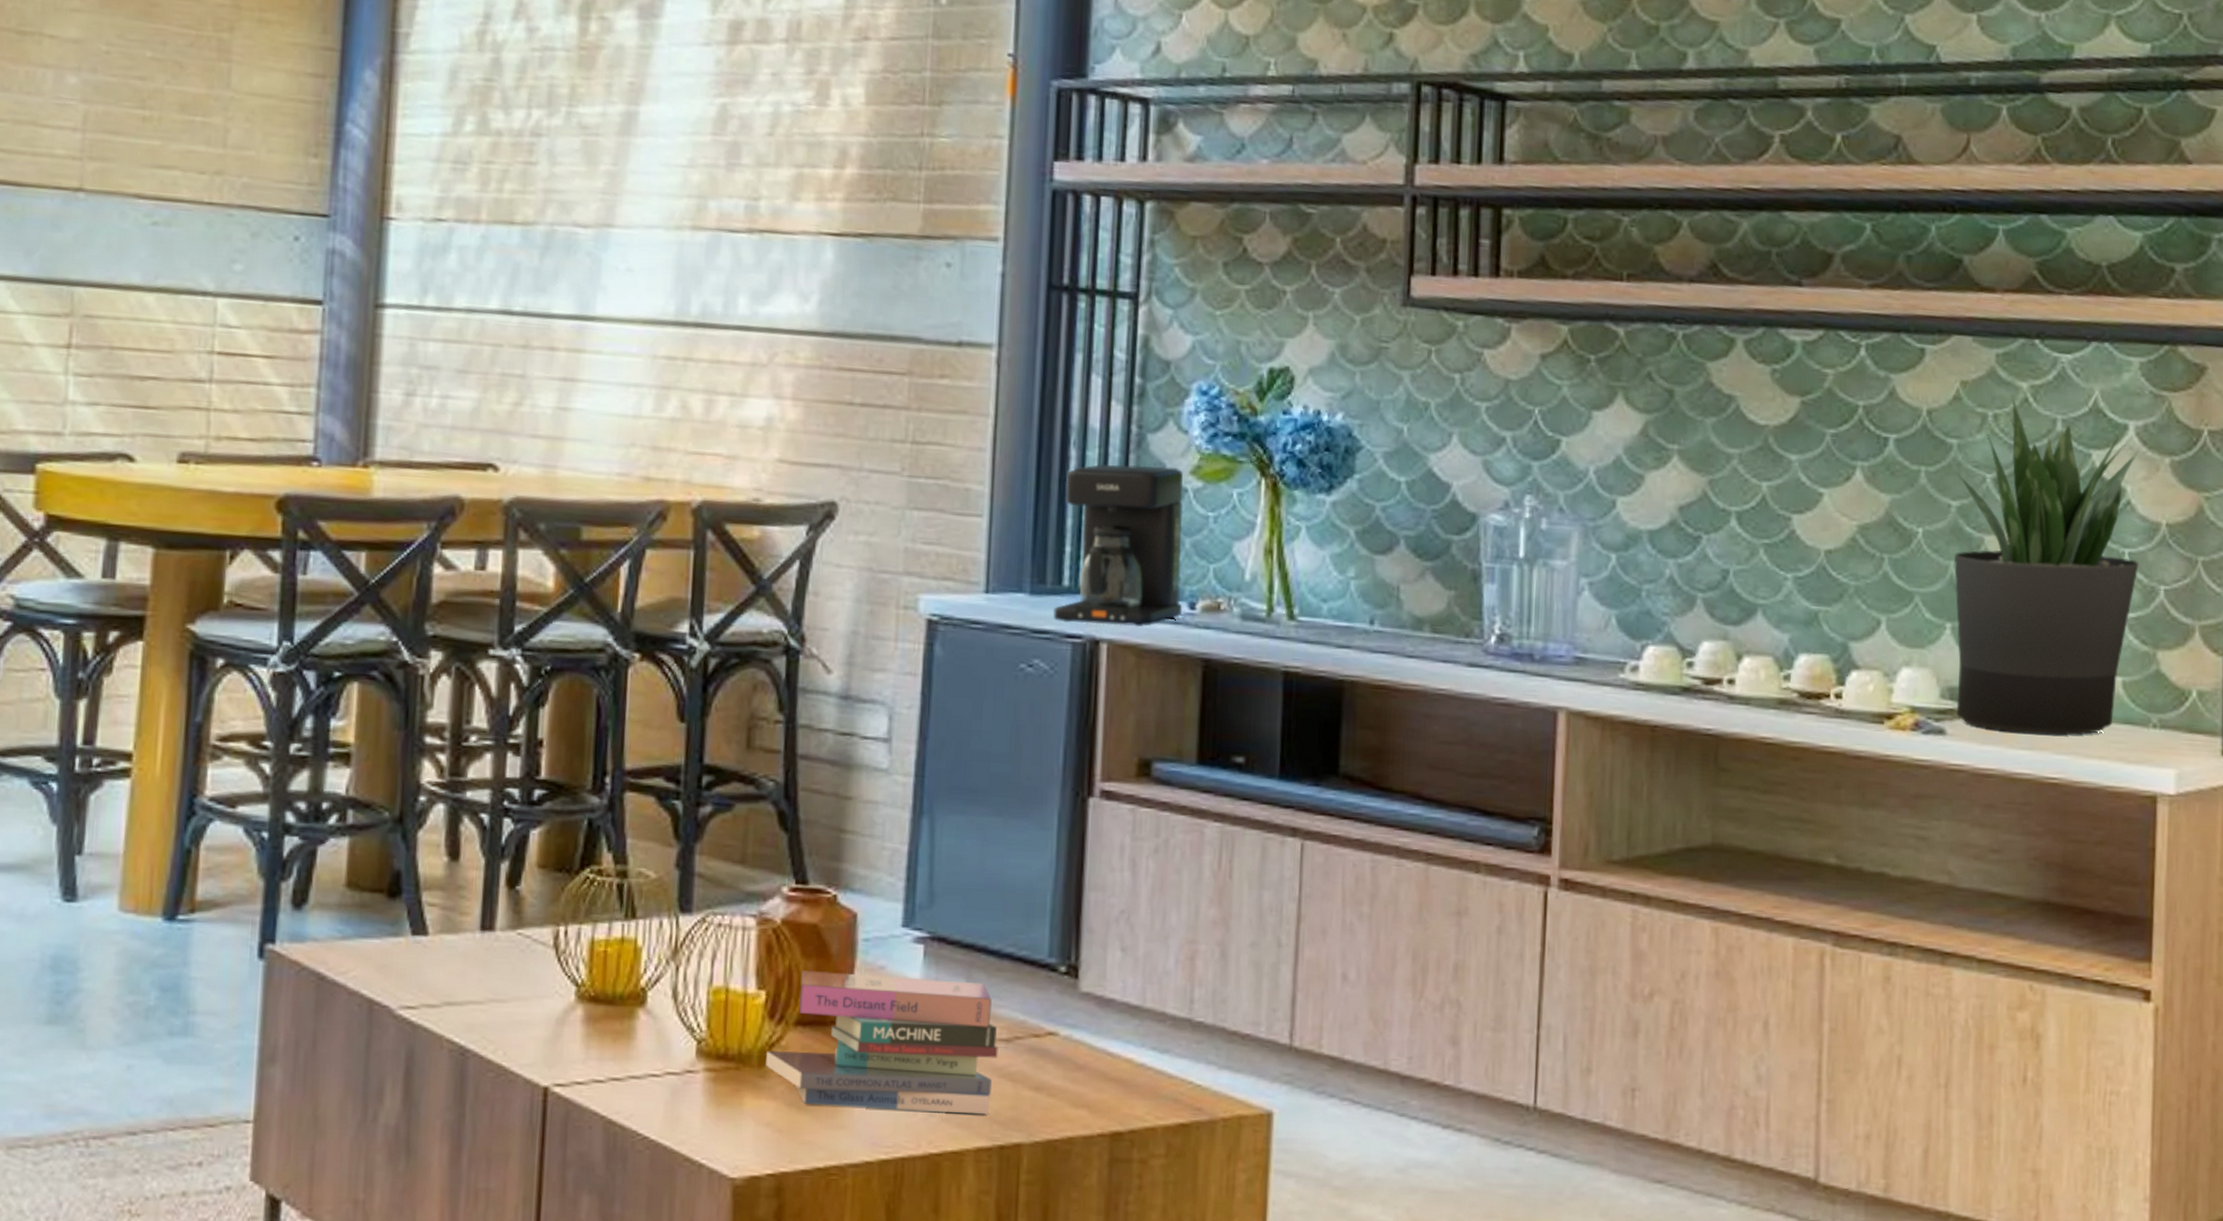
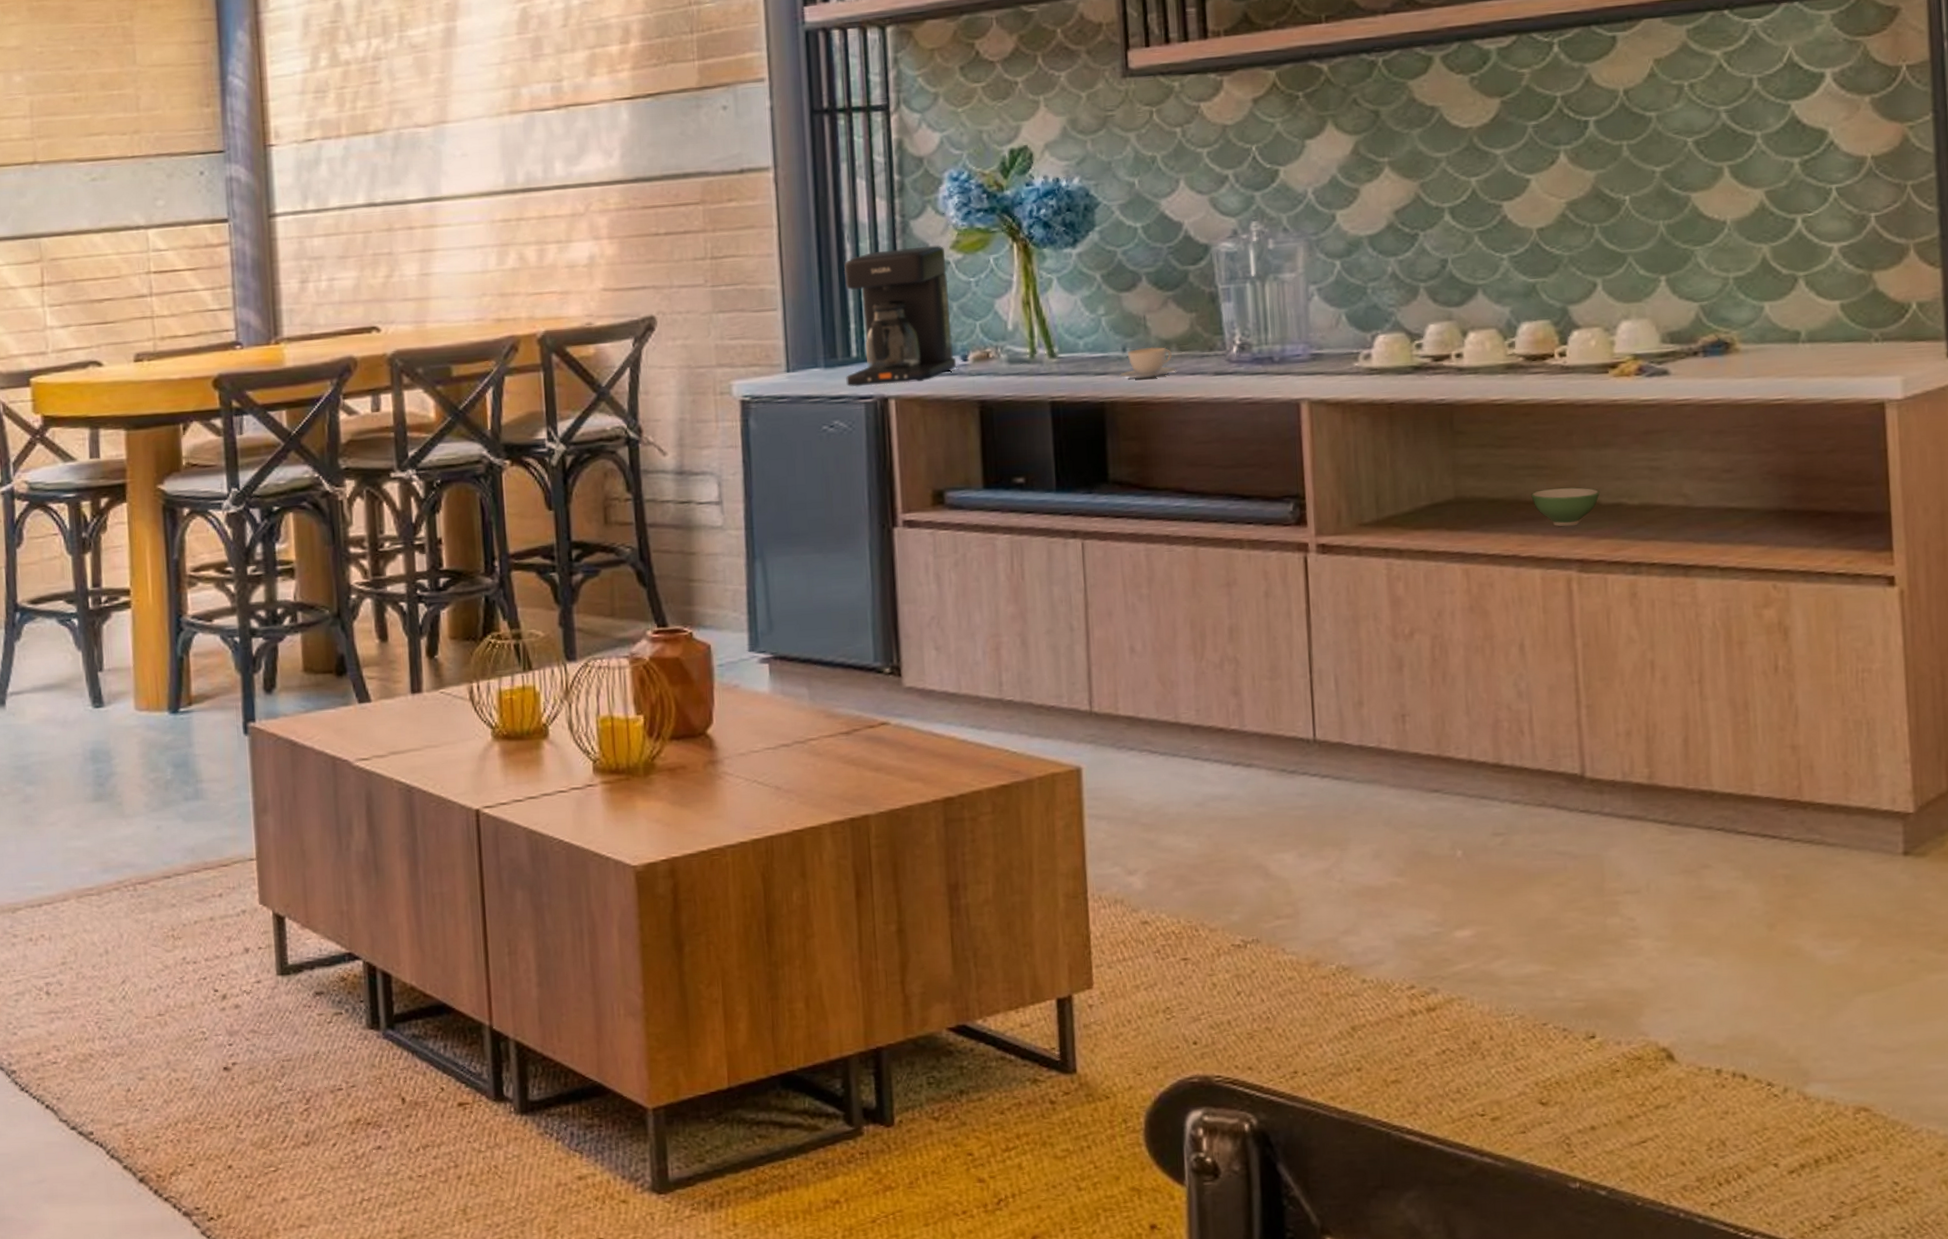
books: present [766,970,998,1115] -> none [650,689,841,801]
teacup: none [1365,623,1428,659] -> present [1120,346,1177,379]
bowl: none [1791,846,1864,893] -> present [1531,487,1601,527]
planter: present [1954,399,2139,735] -> none [1659,67,1847,365]

